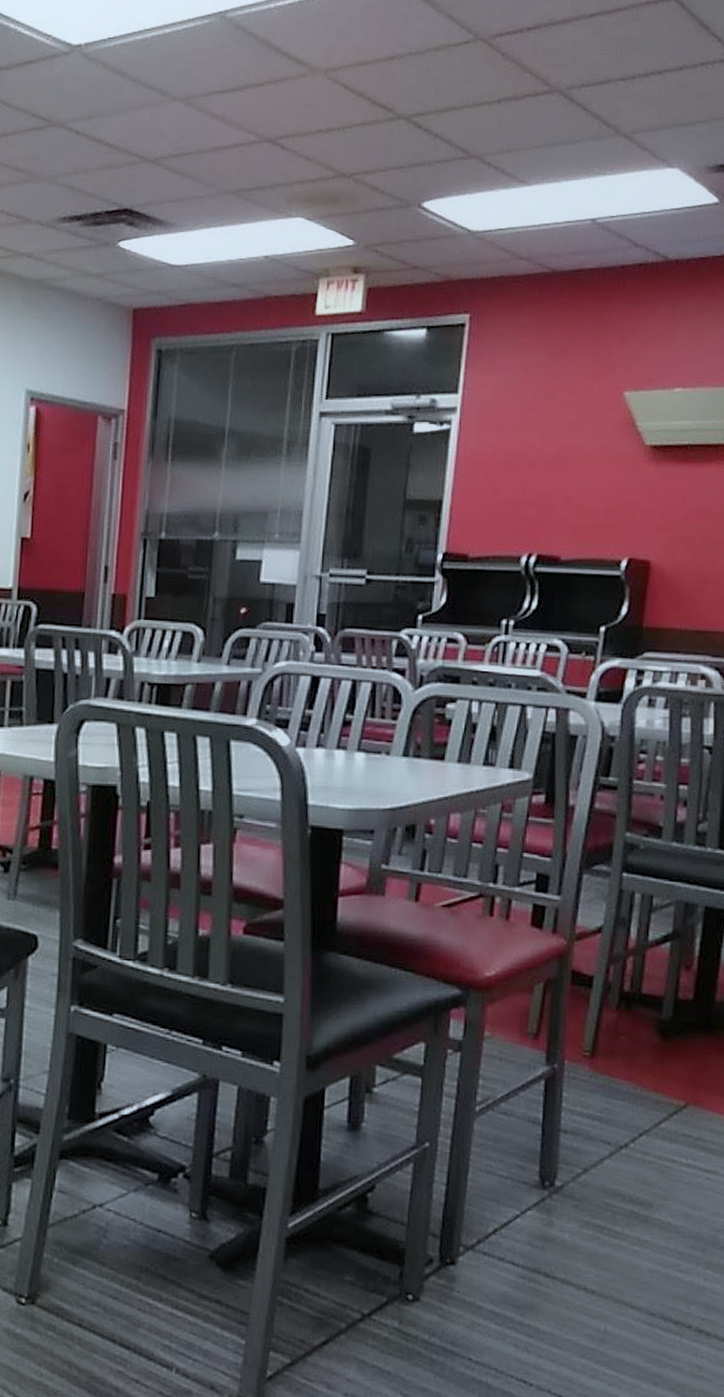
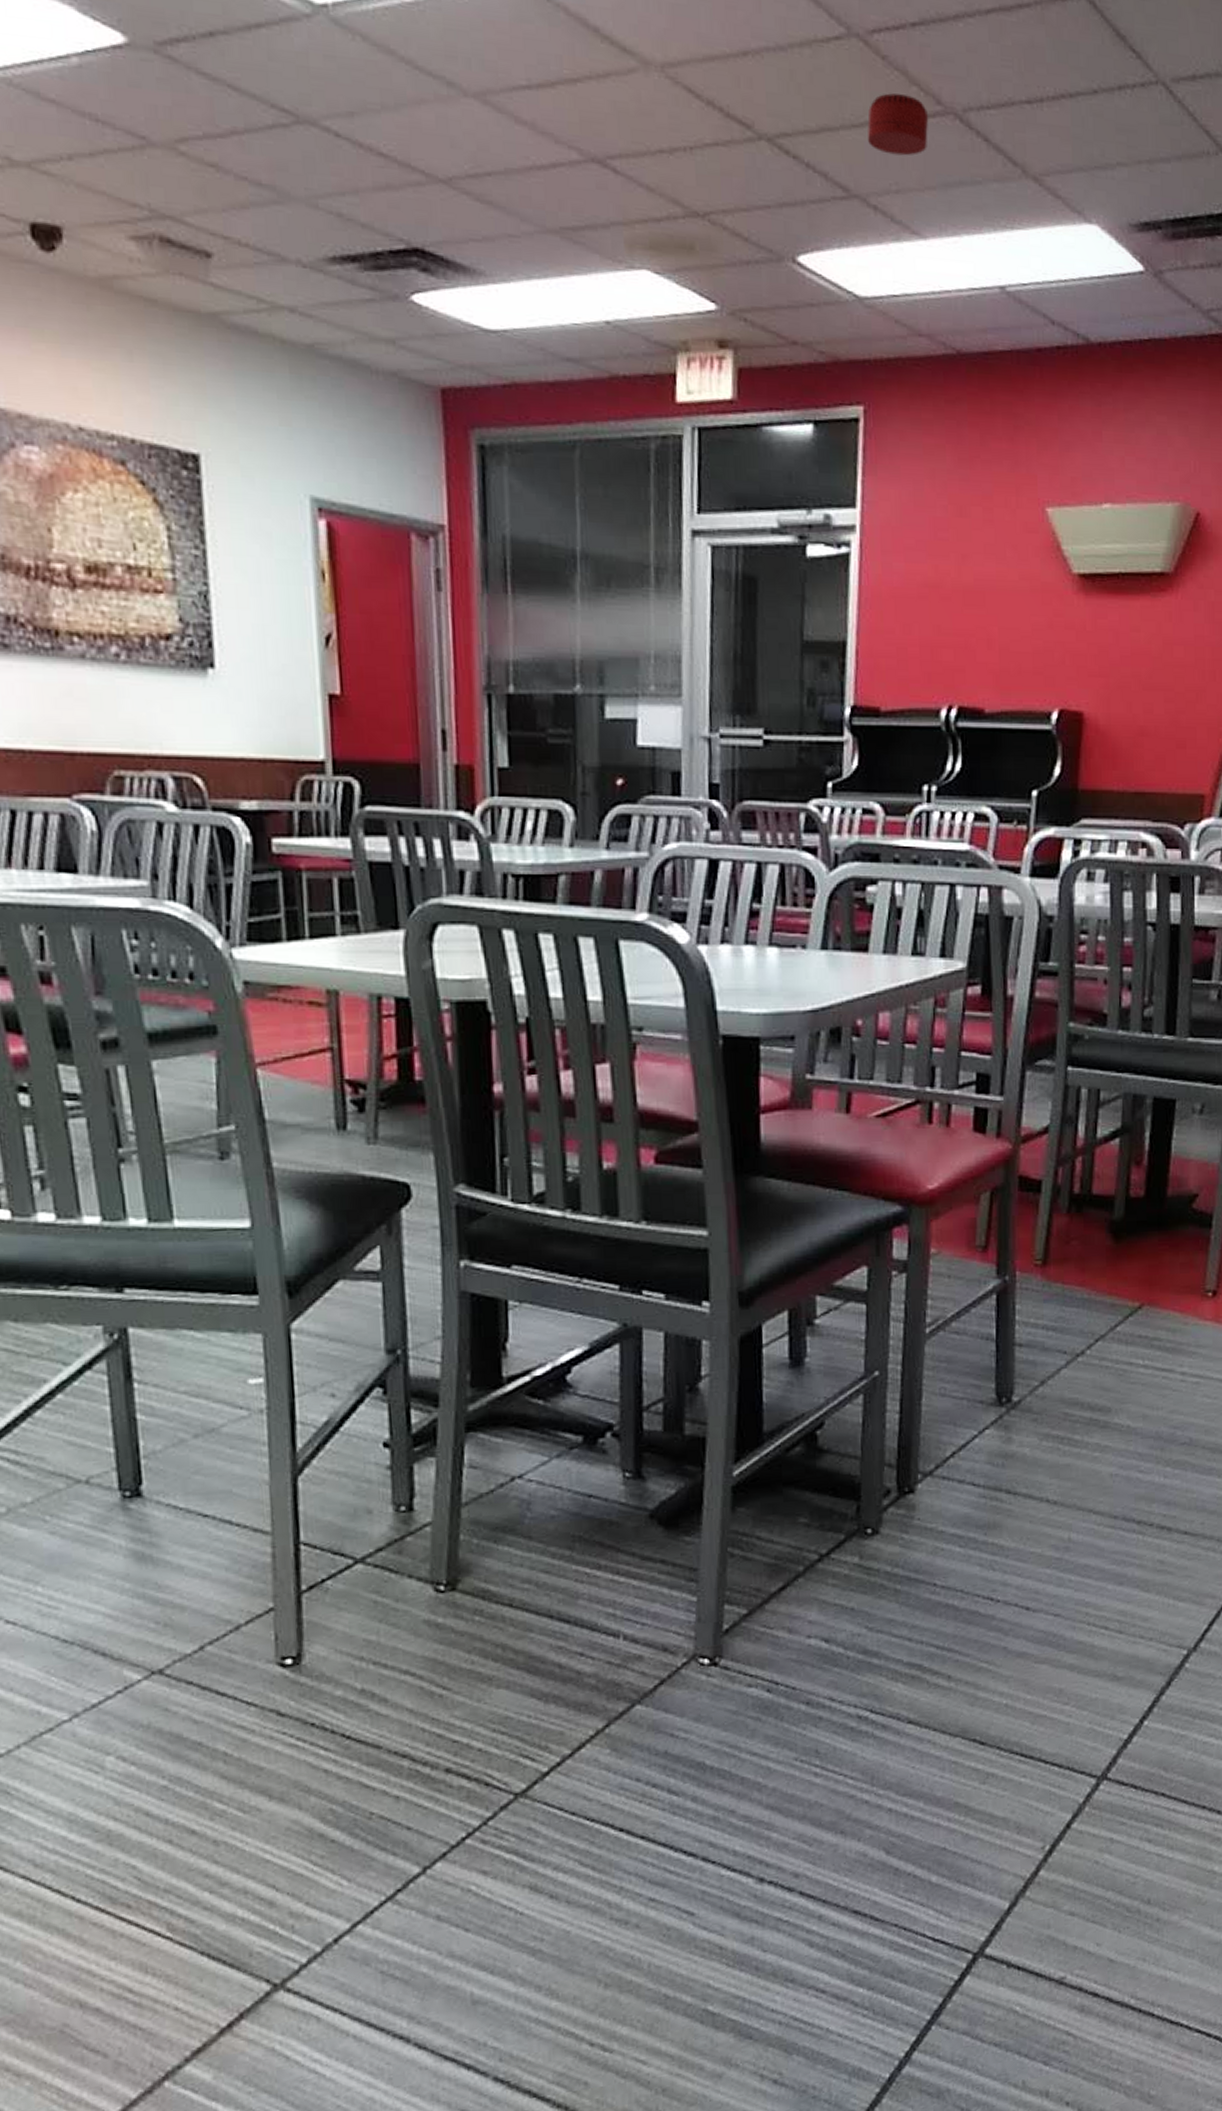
smoke detector: none [487,79,538,125] -> present [867,93,929,156]

